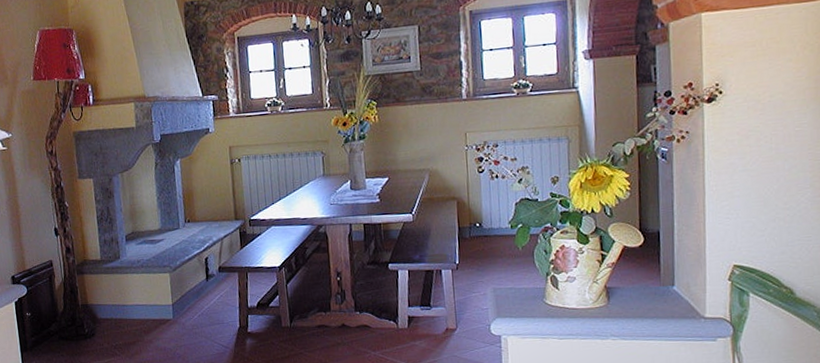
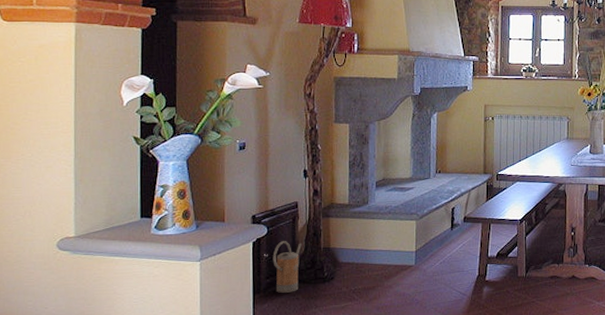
watering can: none [34,299,63,350] -> present [272,241,302,293]

